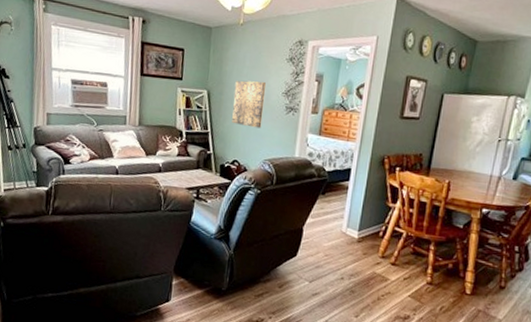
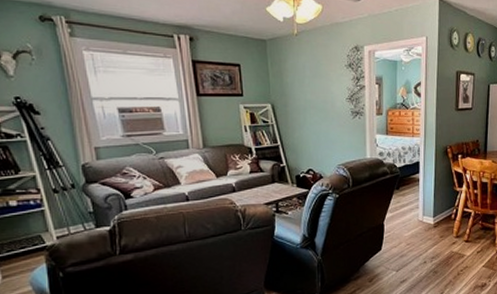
wall art: present [232,80,267,129] -> none [298,89,331,135]

